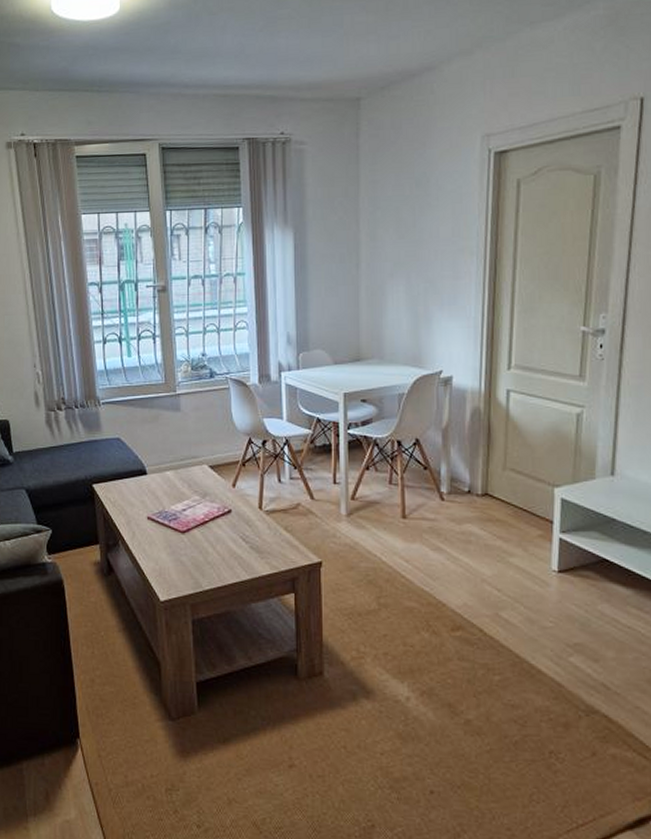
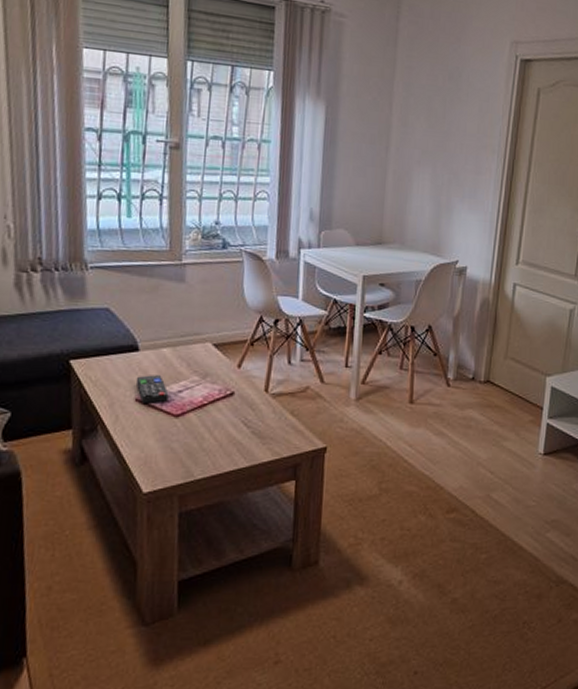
remote control: none [146,496,175,521] -> present [135,375,169,403]

